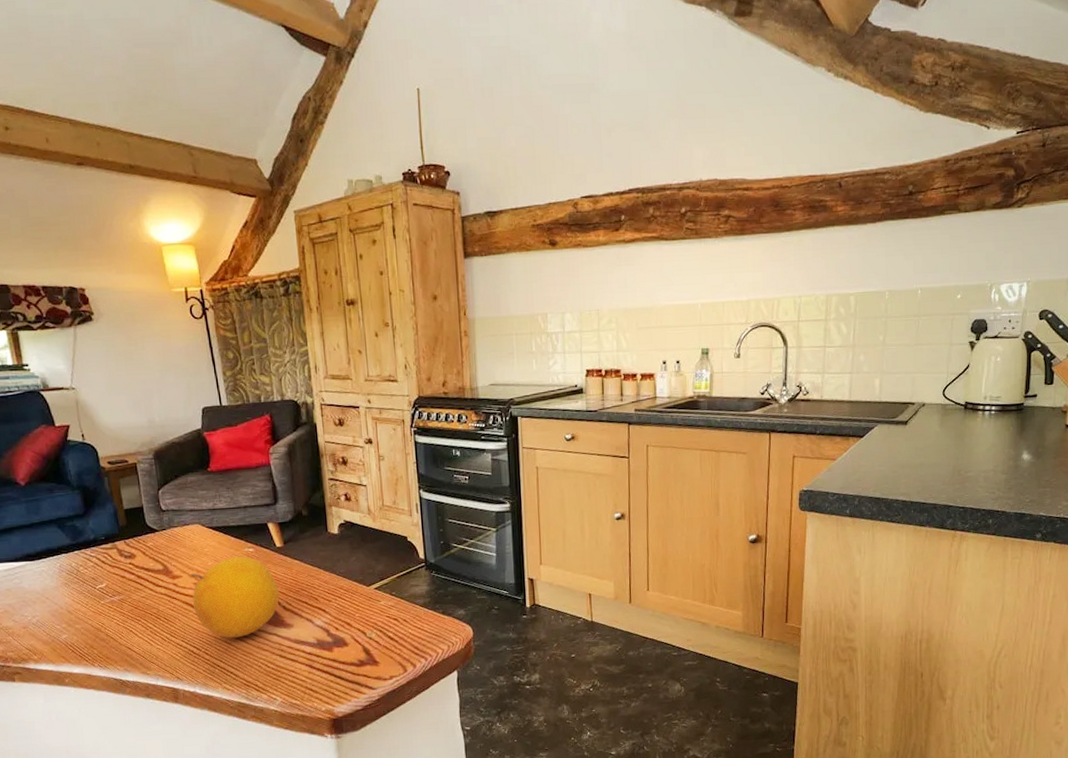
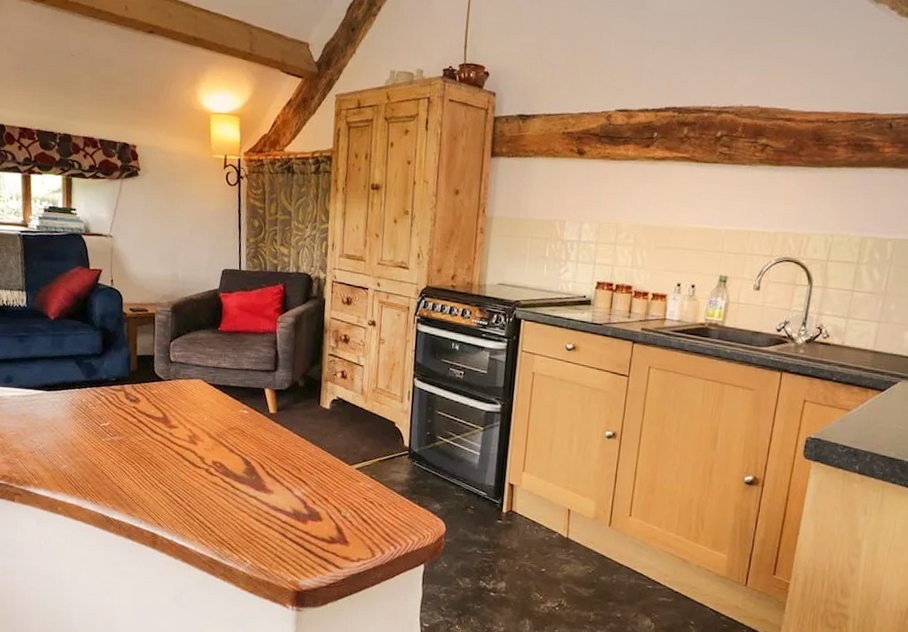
fruit: present [189,556,280,639] -> none [183,415,266,495]

